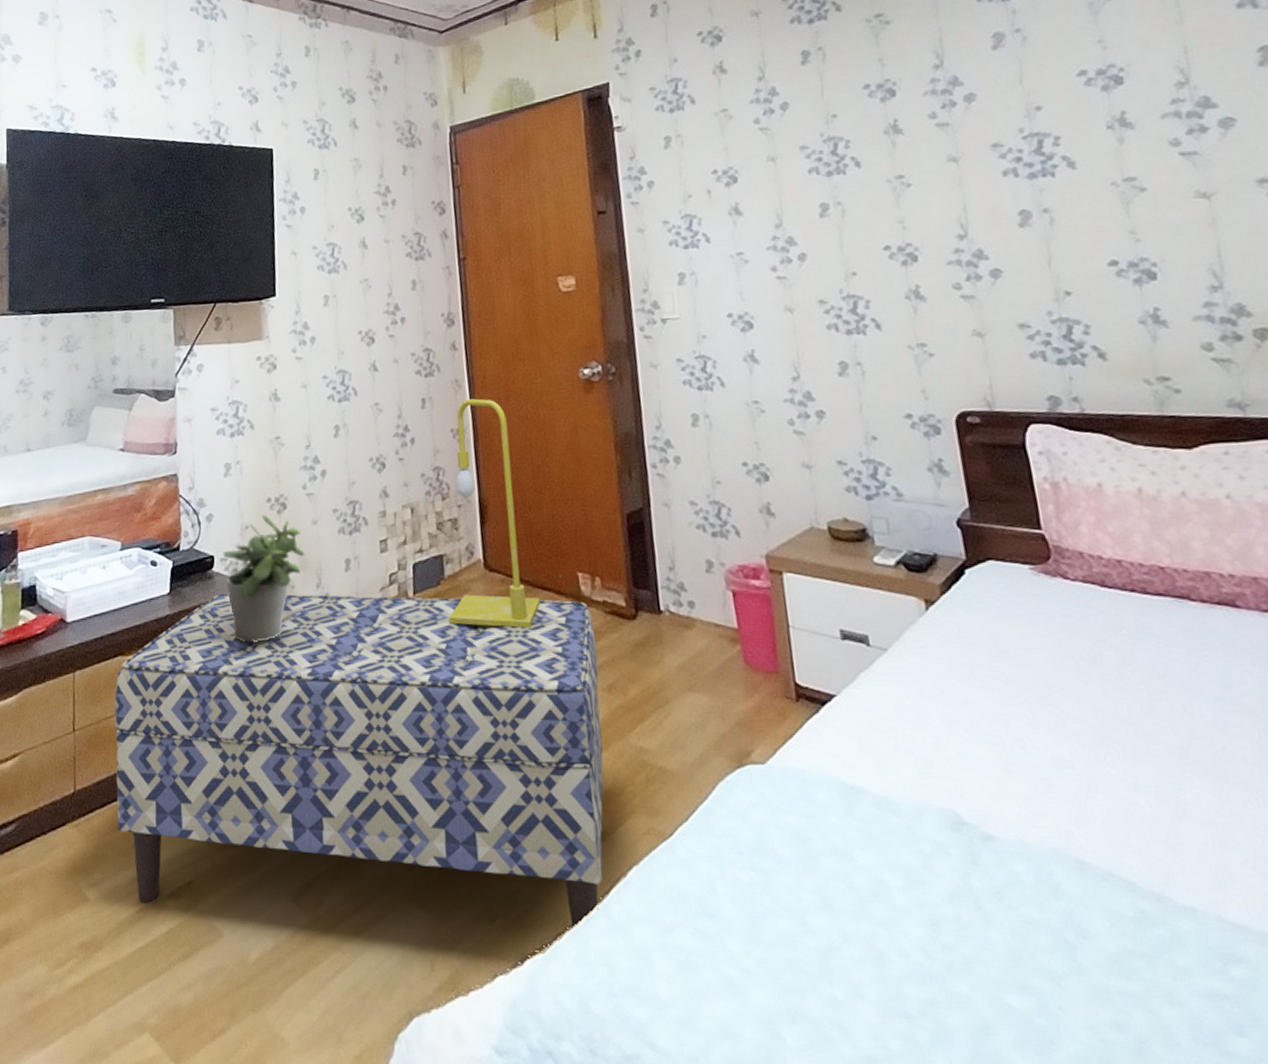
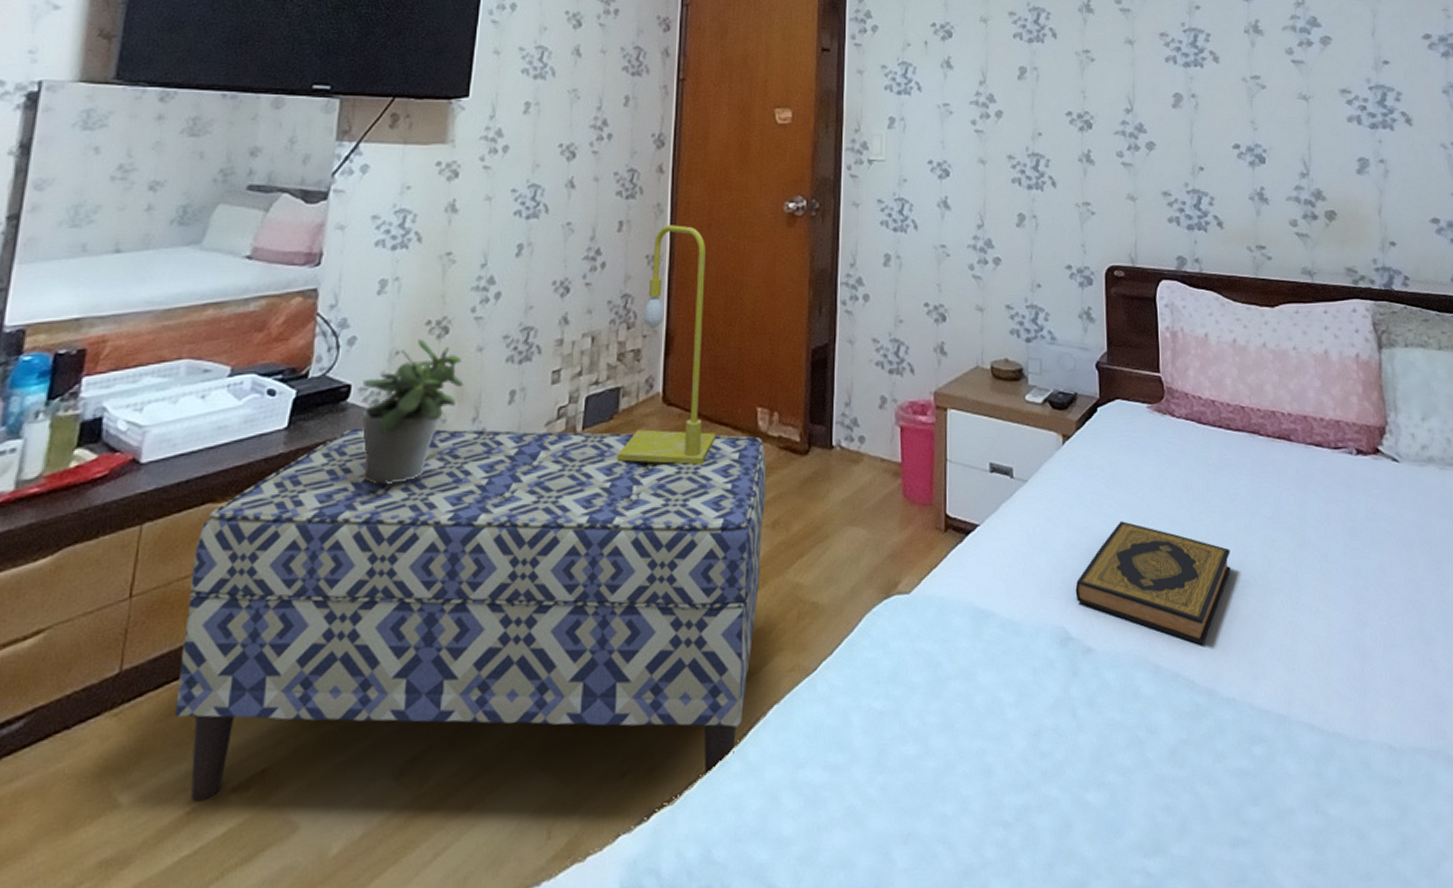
hardback book: none [962,696,1170,843] -> present [1075,521,1231,646]

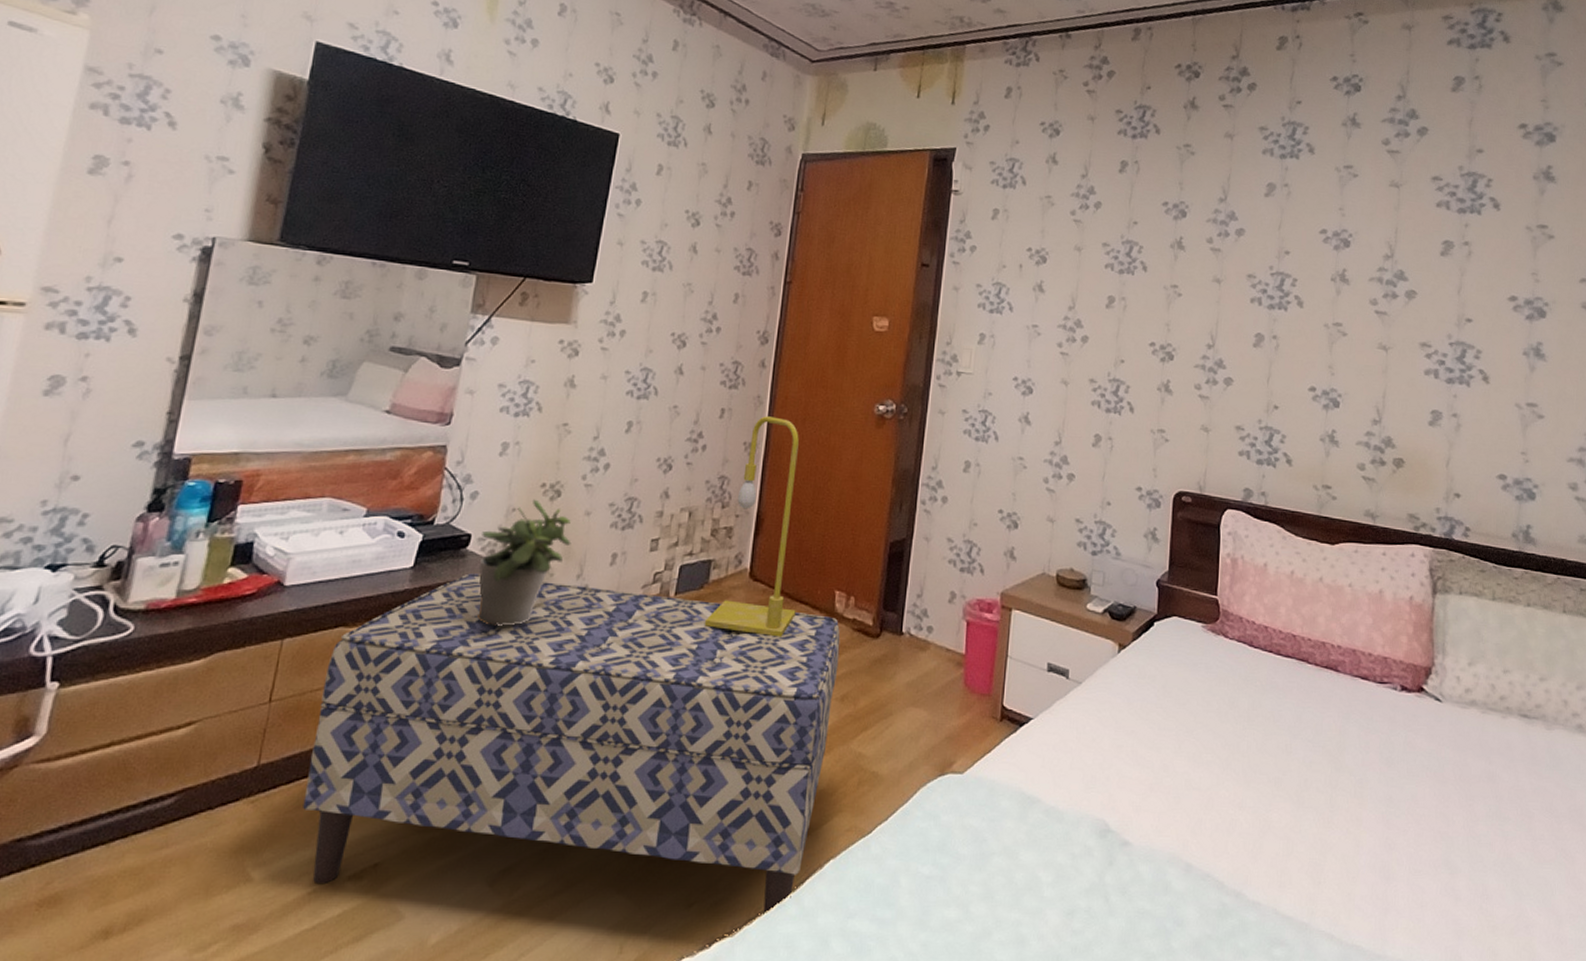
hardback book: present [1075,521,1231,646] -> none [1118,729,1269,851]

